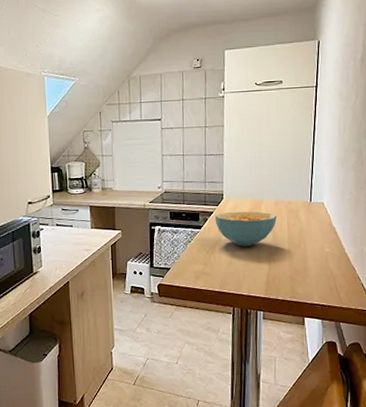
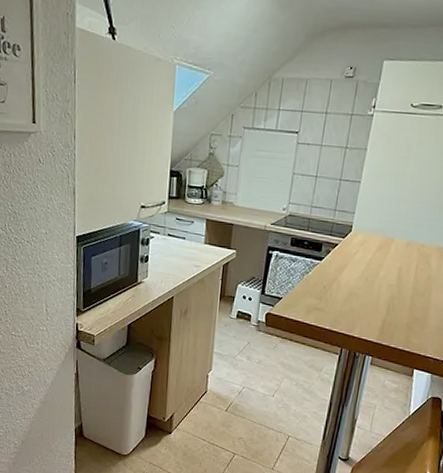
cereal bowl: present [215,211,278,246] -> none [338,246,407,287]

